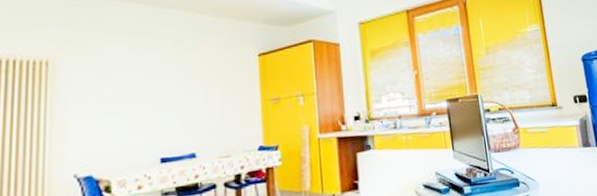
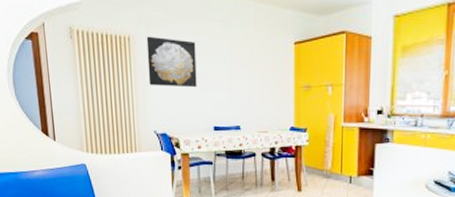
wall art: none [71,58,139,117] -> present [146,36,197,87]

